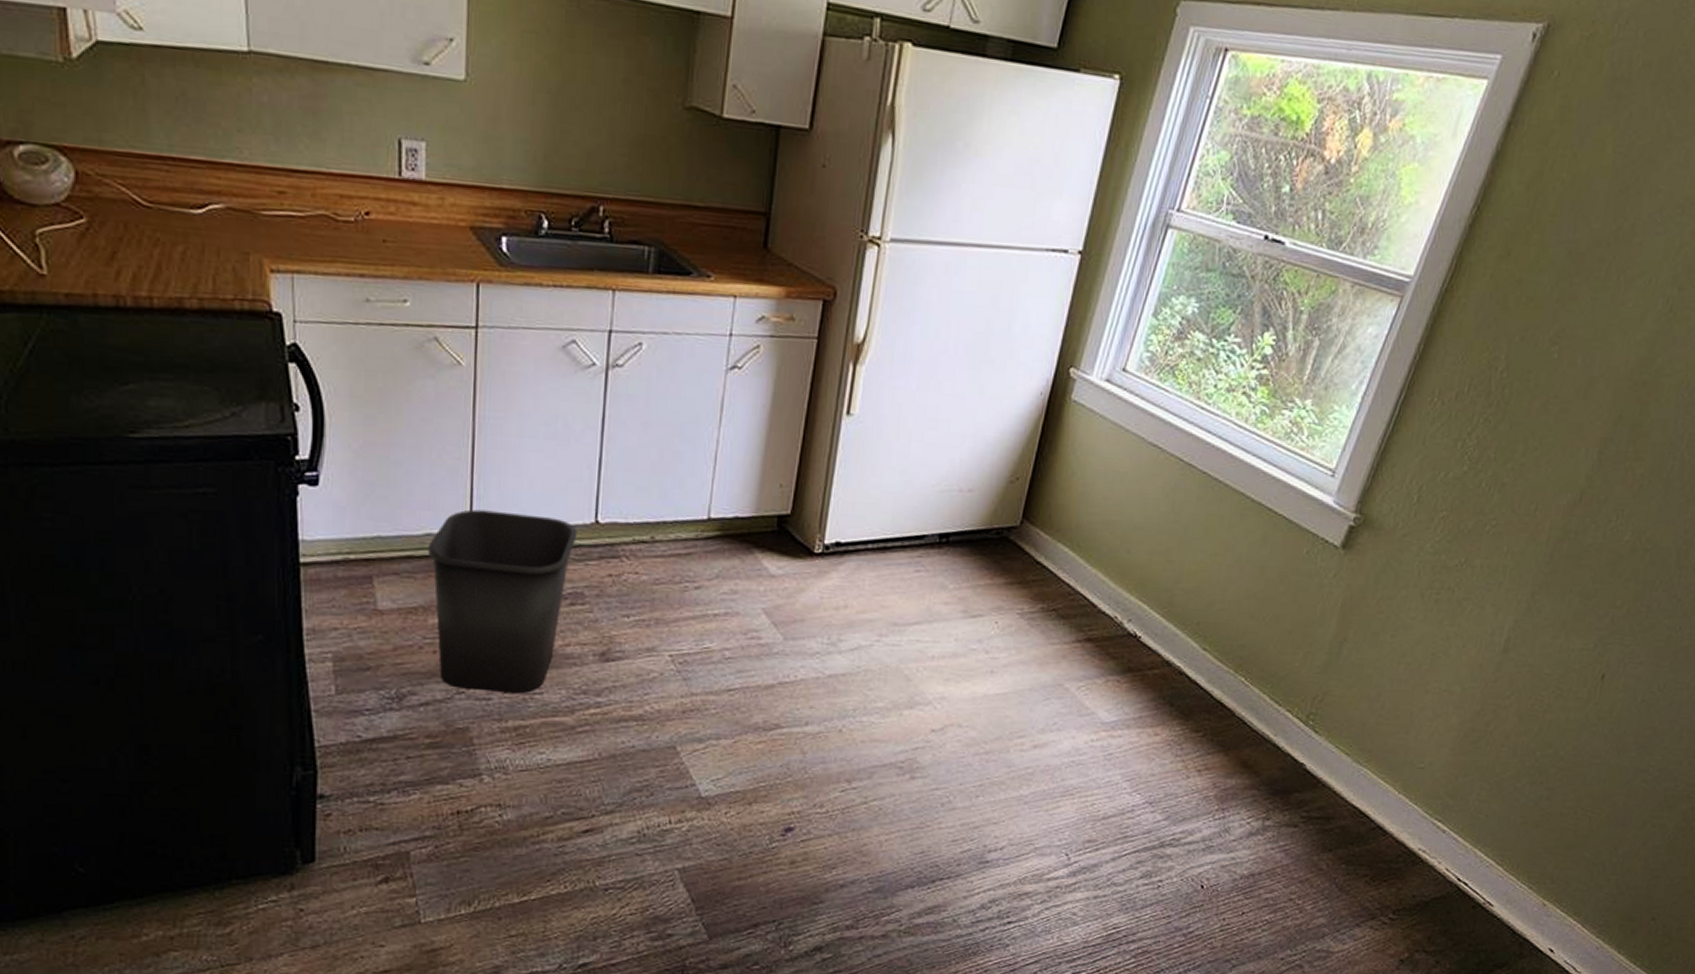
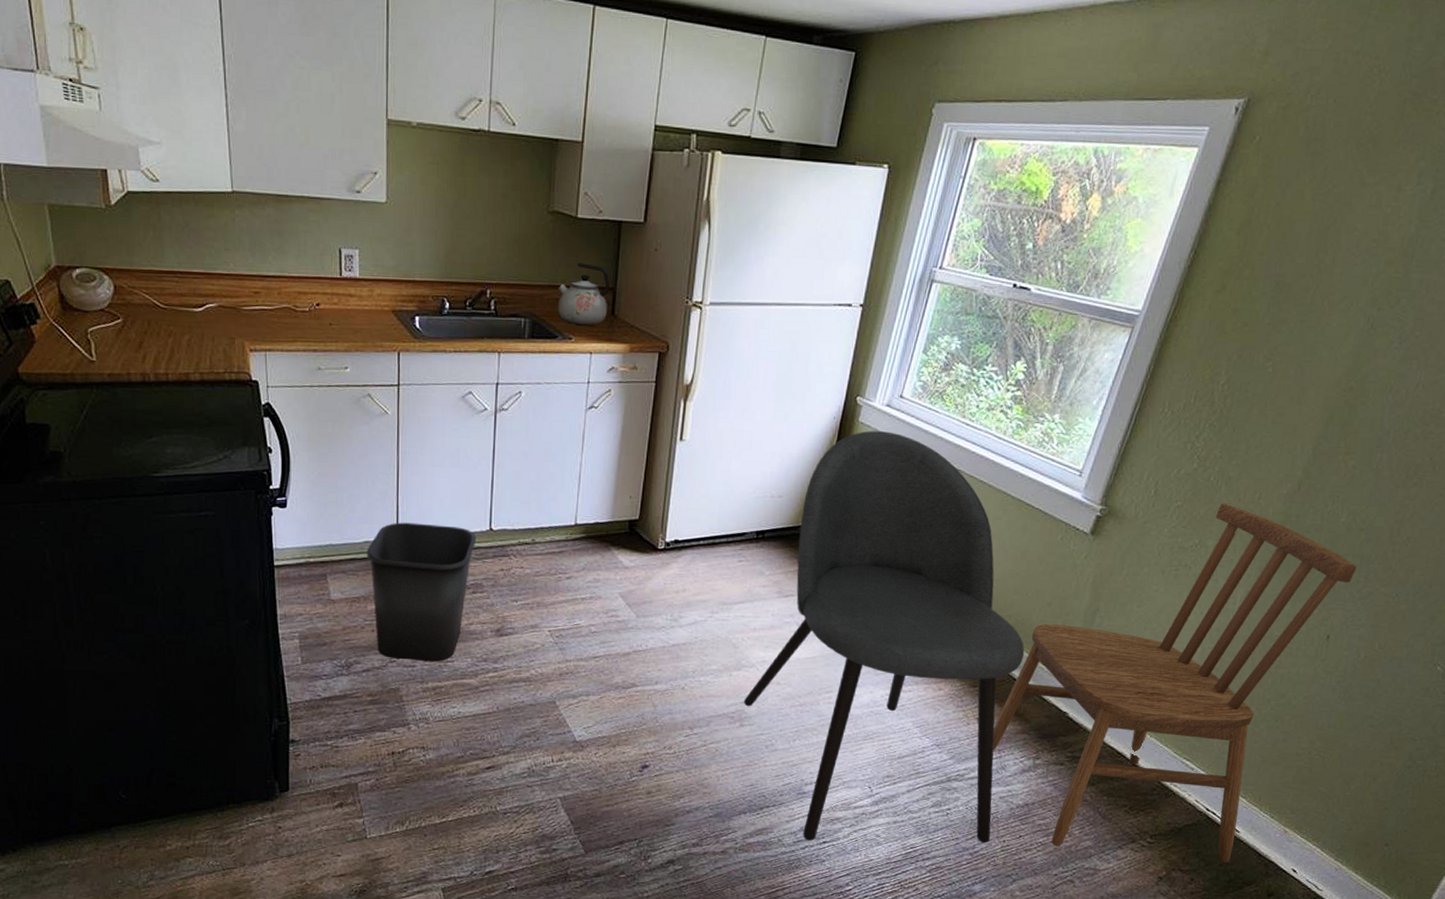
kettle: none [692,177,763,261] -> present [557,263,611,326]
dining chair: none [915,411,1259,922] -> present [743,431,1025,844]
dining chair: none [1215,514,1638,943] -> present [992,503,1356,864]

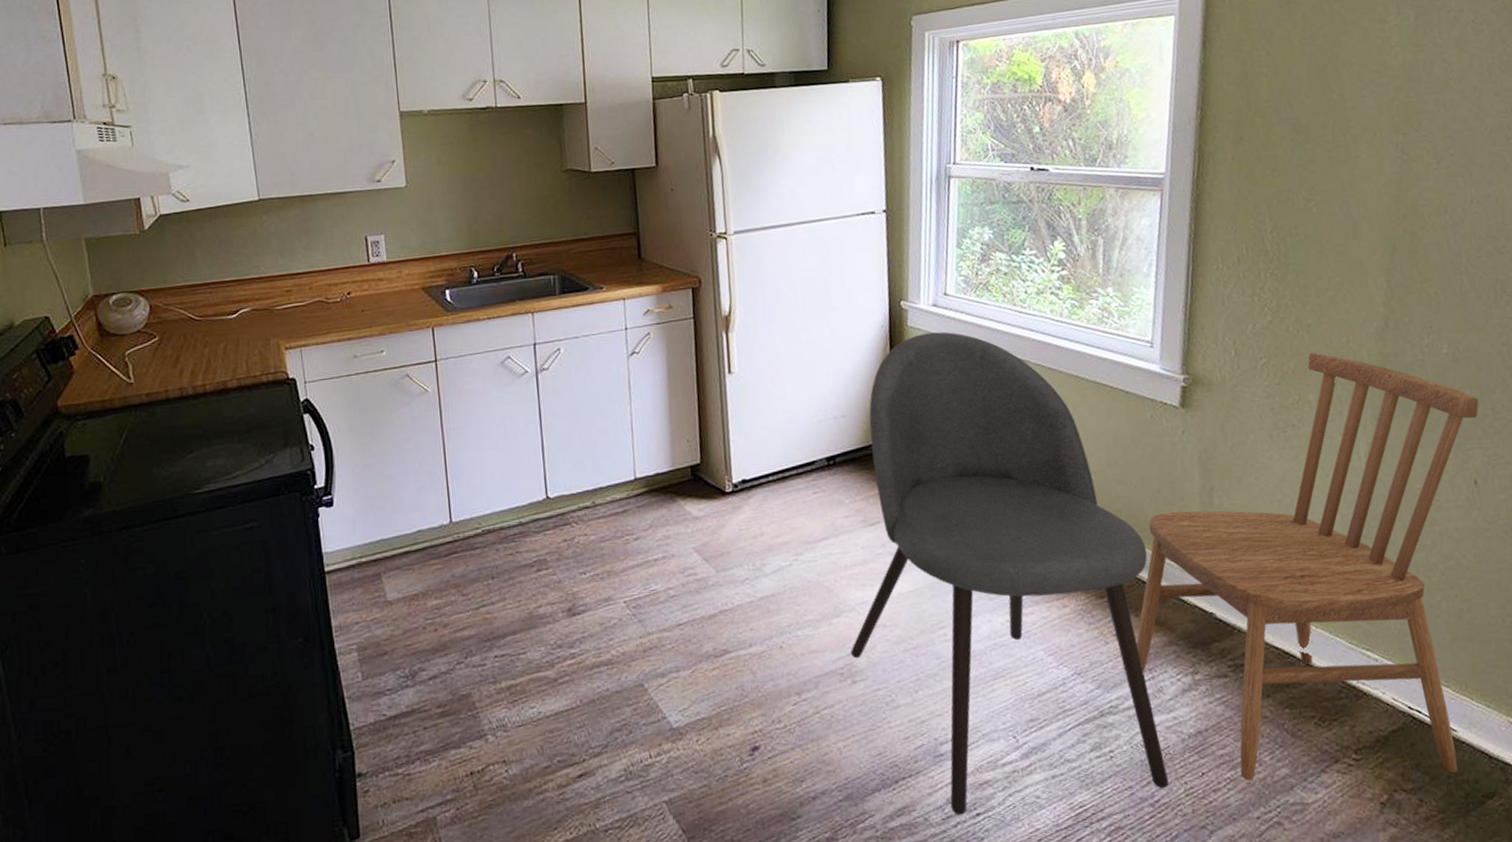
waste bin: present [366,522,477,661] -> none [420,500,534,659]
kettle: present [557,263,611,326] -> none [582,213,635,274]

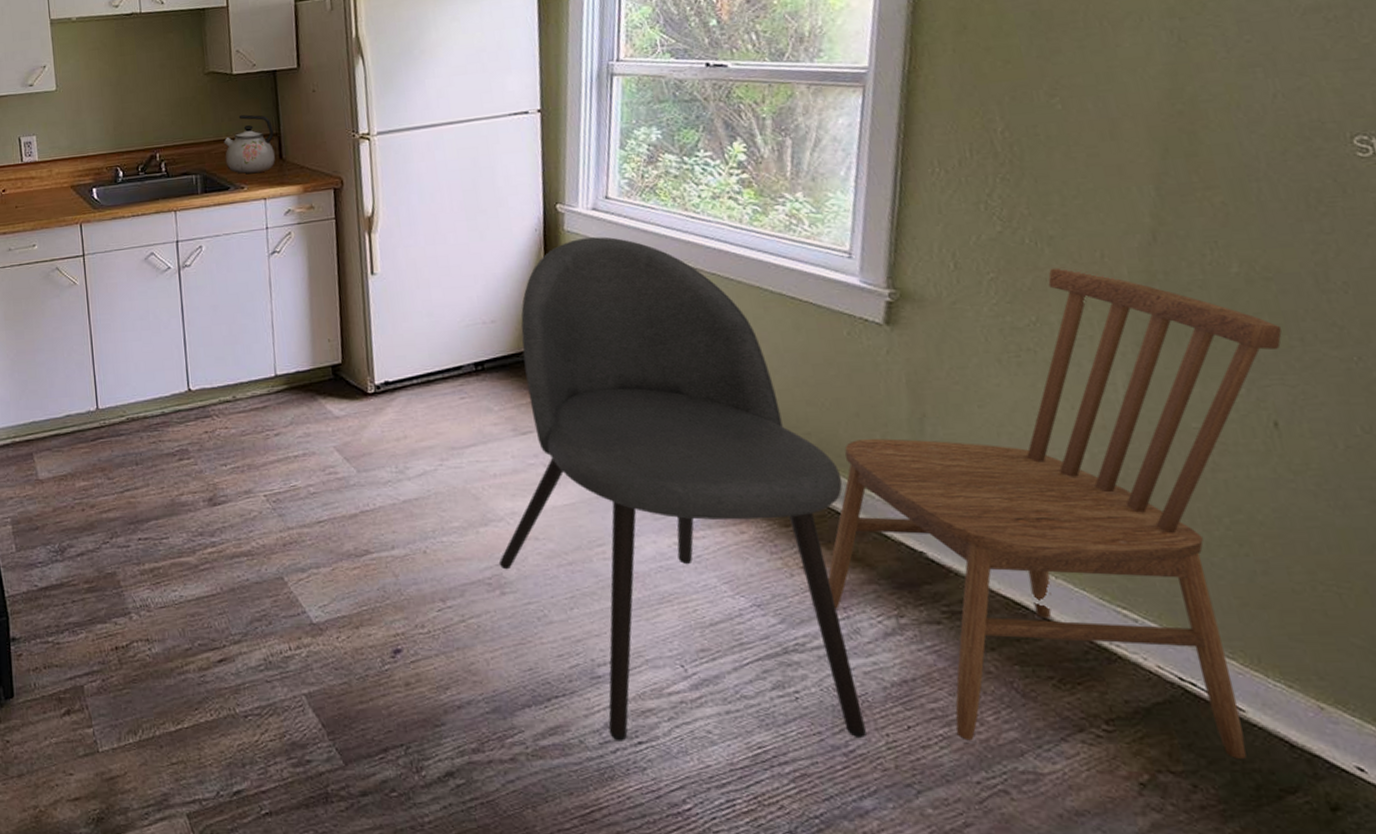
kettle: none [582,213,635,274] -> present [223,114,276,174]

